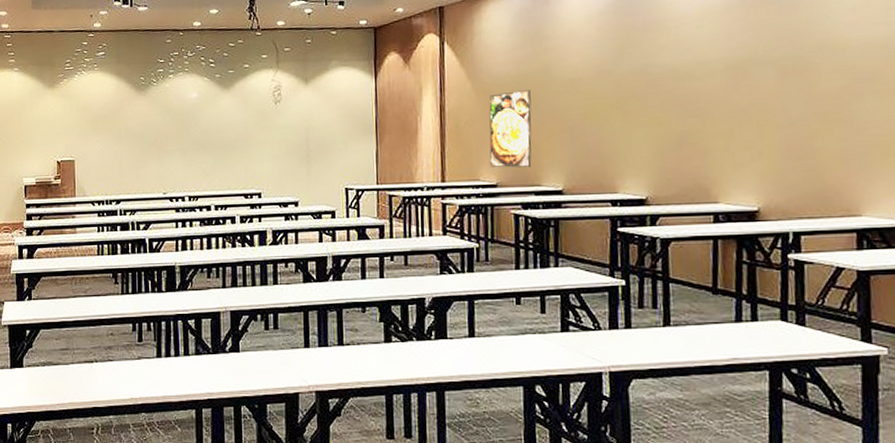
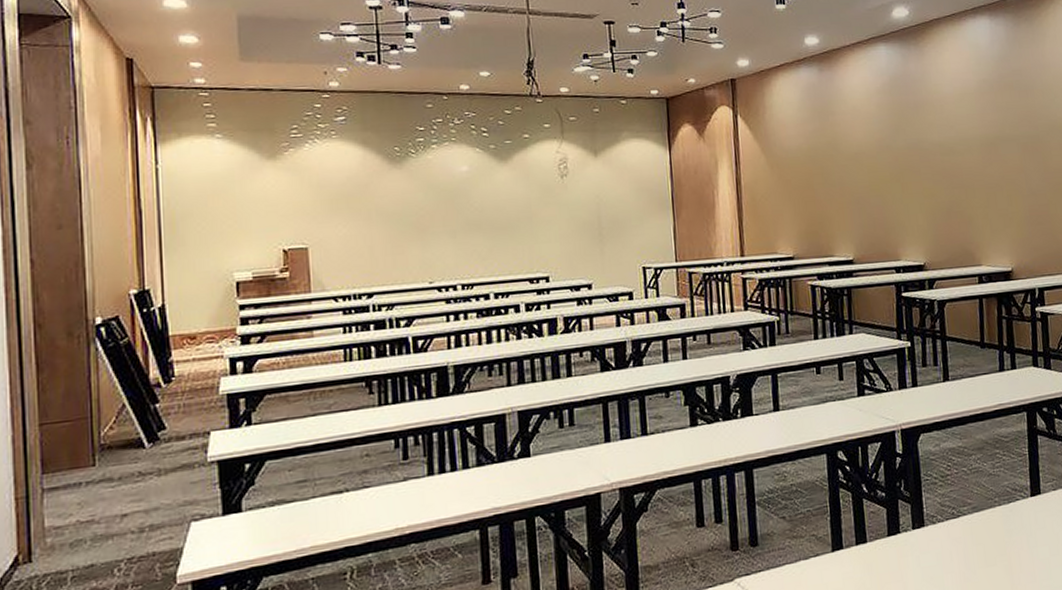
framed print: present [489,90,532,168] -> none [783,163,825,240]

